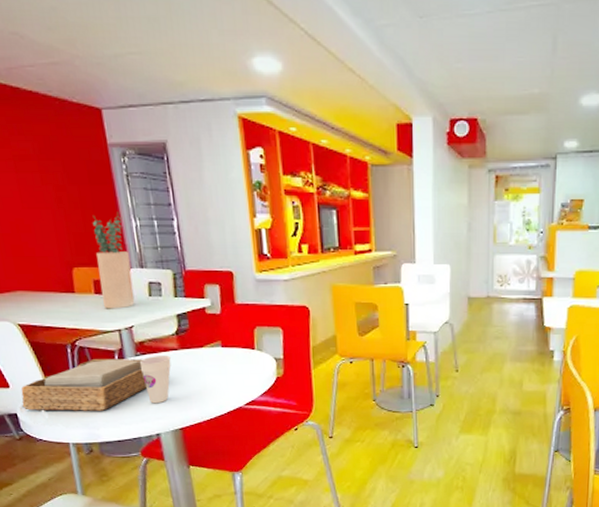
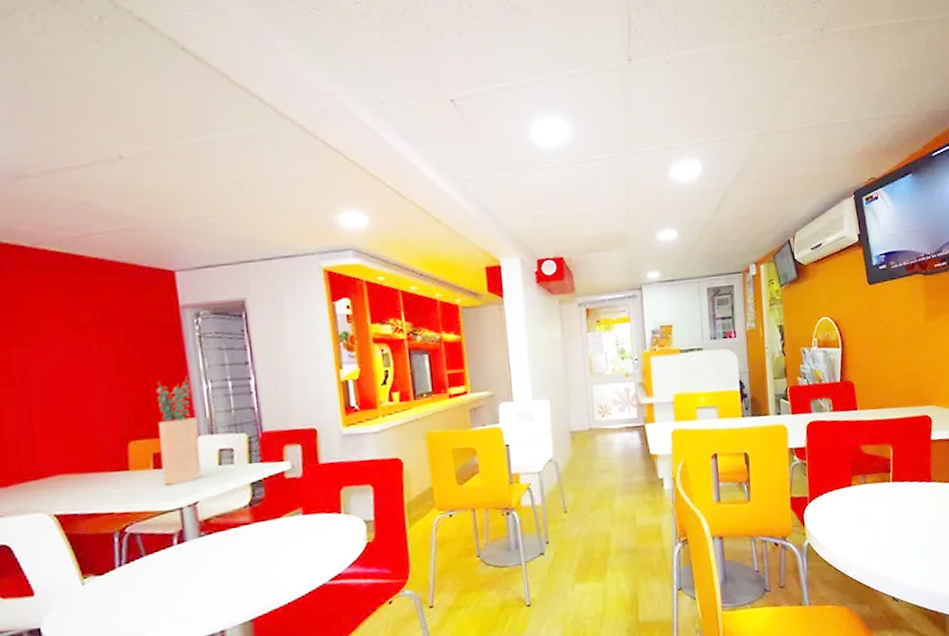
napkin holder: present [21,359,147,411] -> none [48,539,211,623]
cup: present [139,355,171,404] -> none [203,531,242,594]

